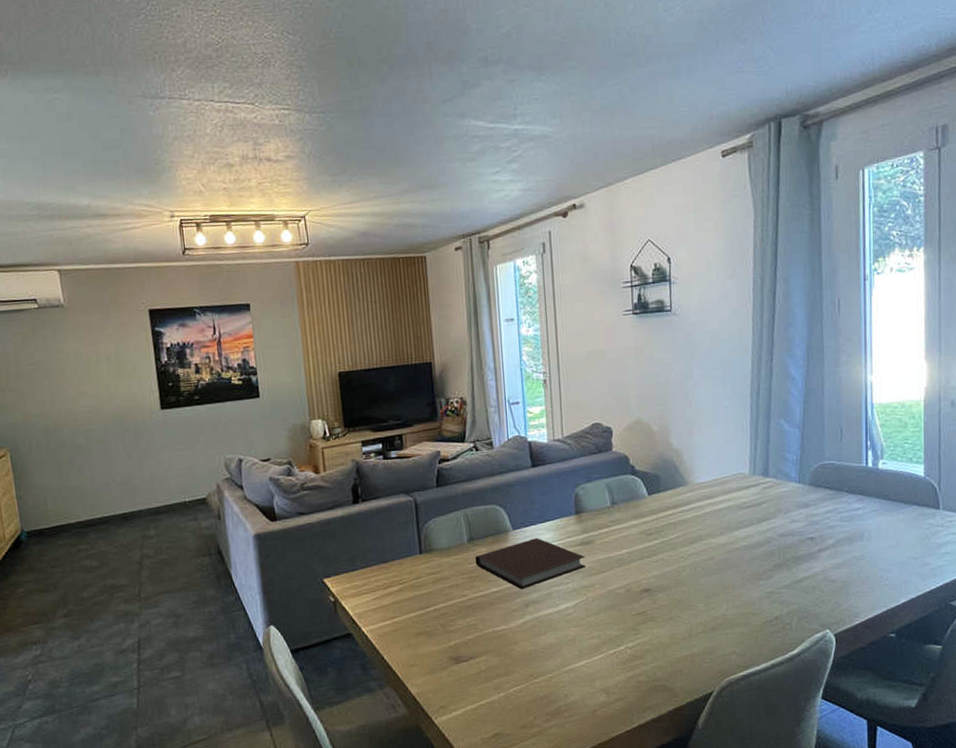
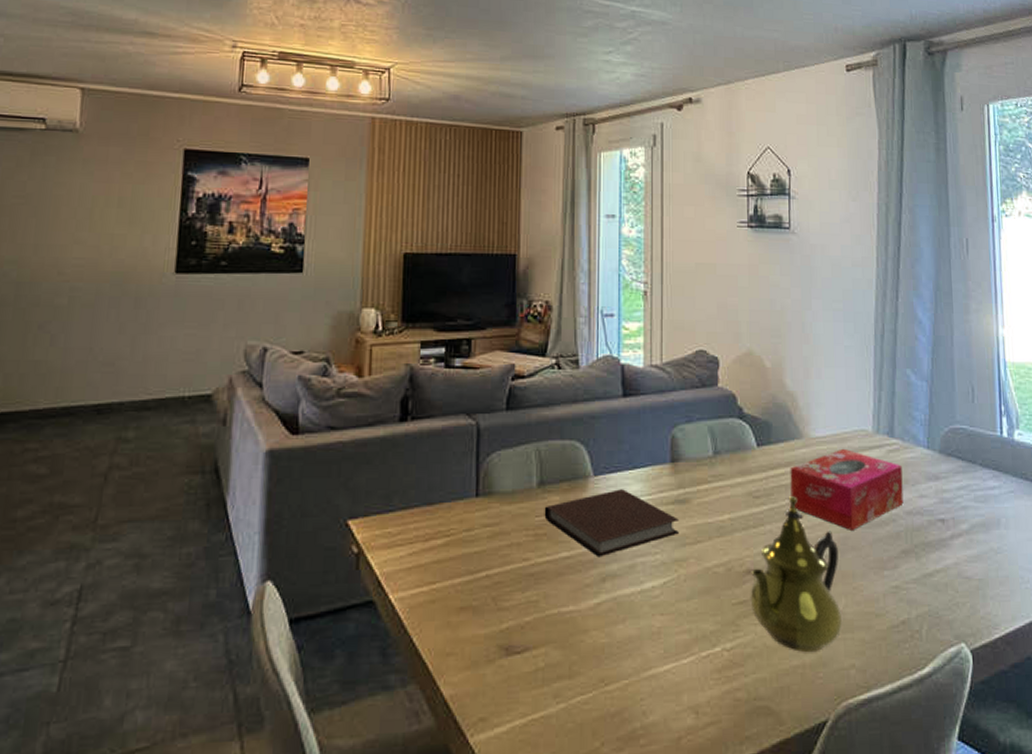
teapot: none [646,531,725,646] -> present [750,496,843,653]
tissue box: none [677,489,777,553] -> present [790,448,904,530]

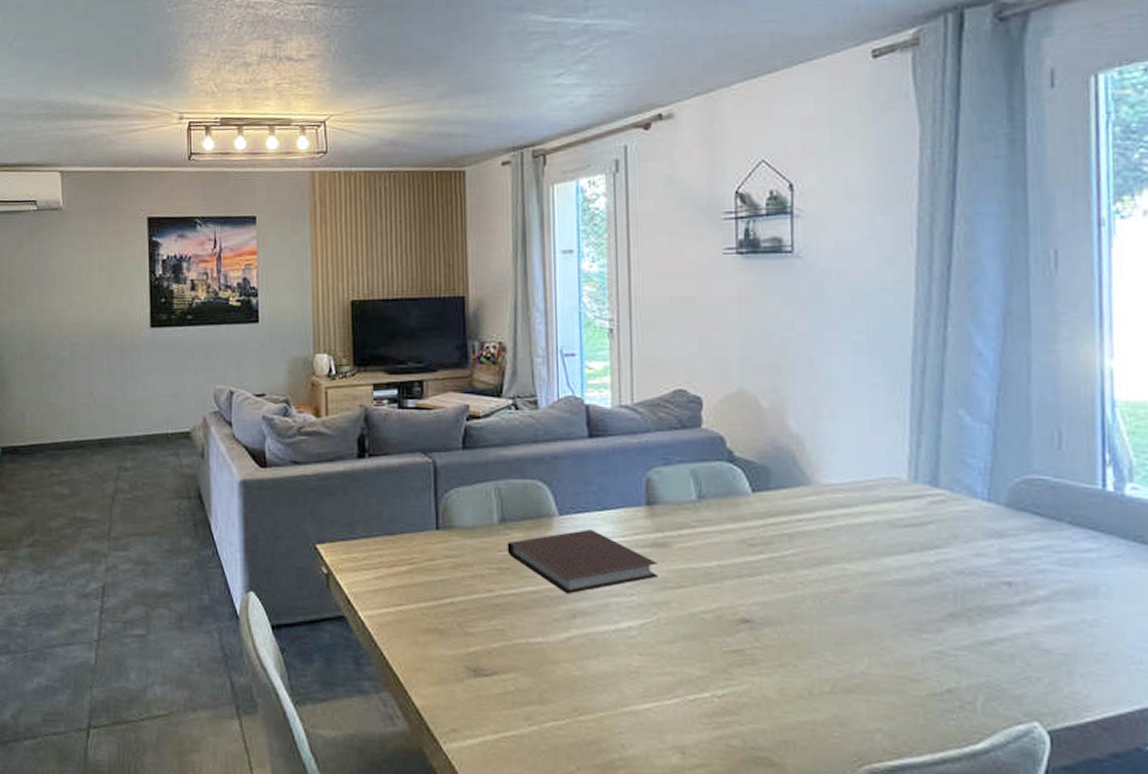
teapot: present [750,496,843,653] -> none [745,546,866,711]
tissue box: present [790,448,904,530] -> none [795,497,952,587]

